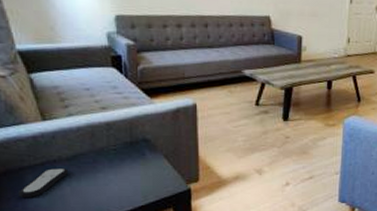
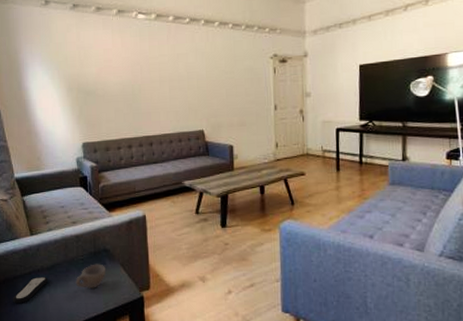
cup: none [105,154,146,182] -> present [75,264,107,290]

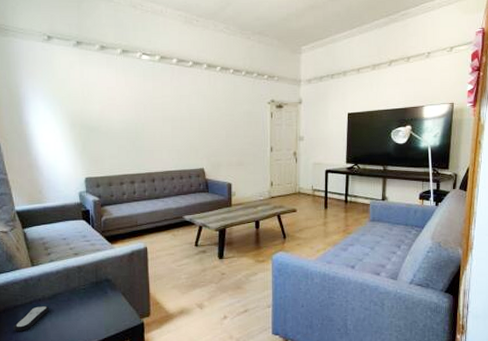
cup: present [75,264,107,290] -> none [77,293,108,317]

